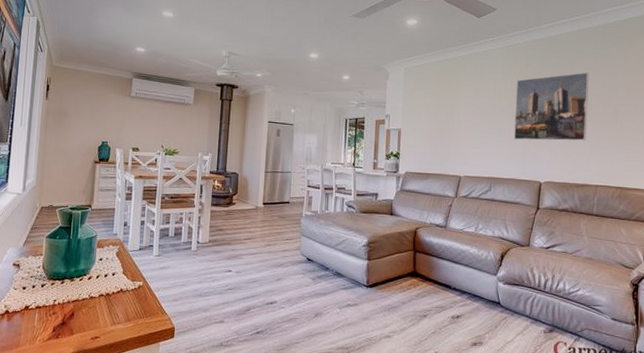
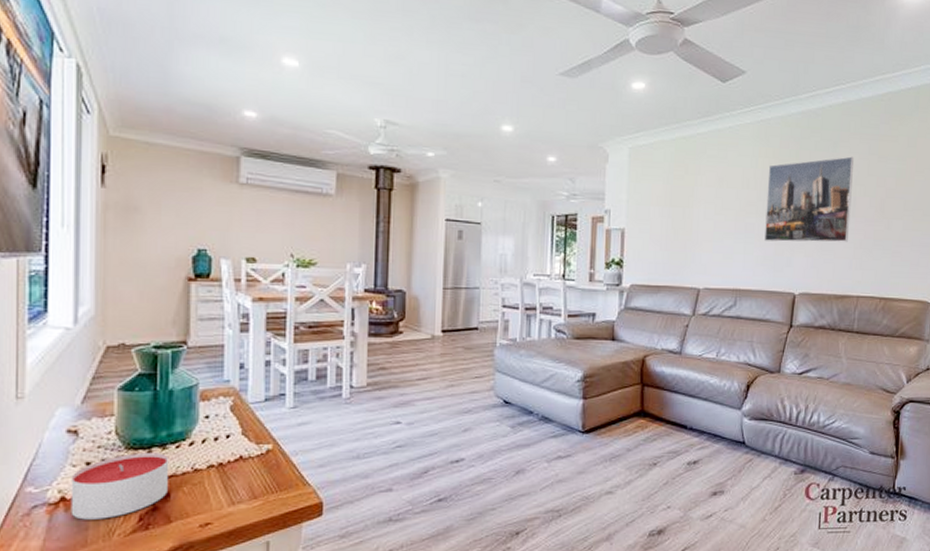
candle: none [11,282,74,329] -> present [70,453,168,520]

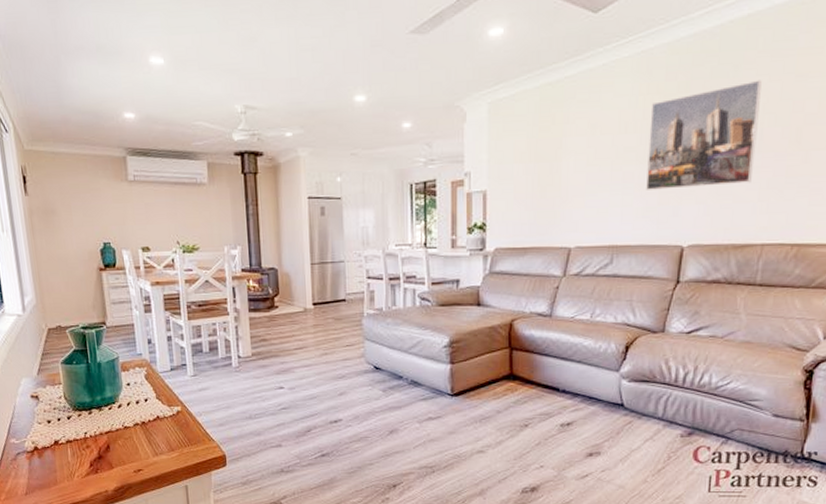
candle: present [70,453,168,520] -> none [39,413,107,464]

